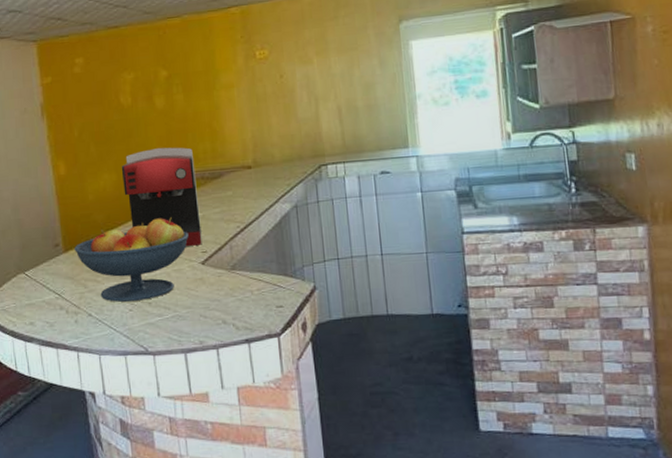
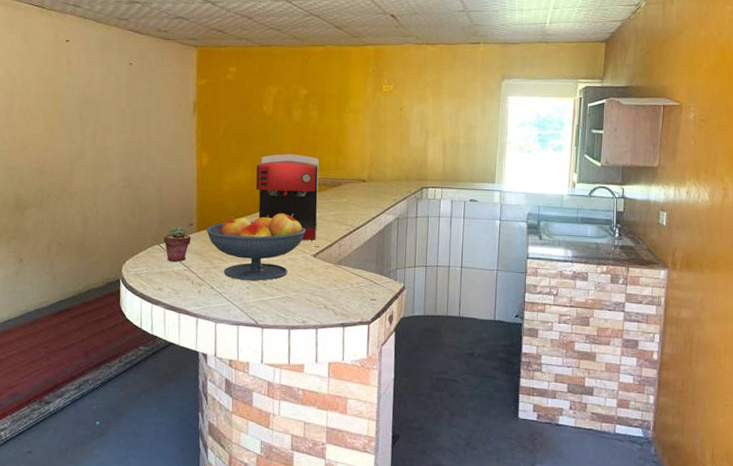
potted succulent: none [28,248,59,290] -> present [163,226,192,262]

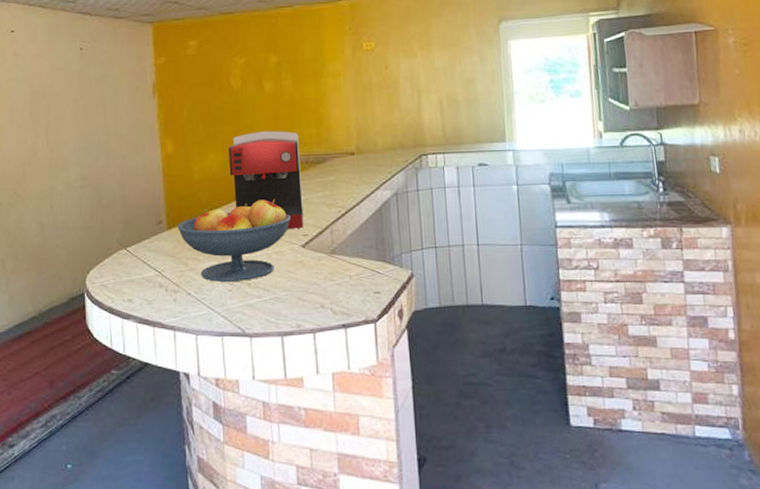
potted succulent: present [163,226,192,262] -> none [130,225,161,267]

